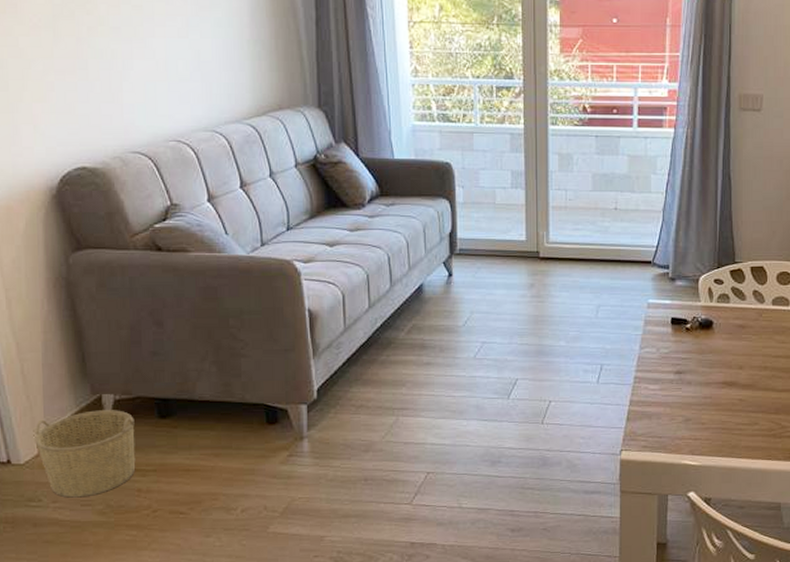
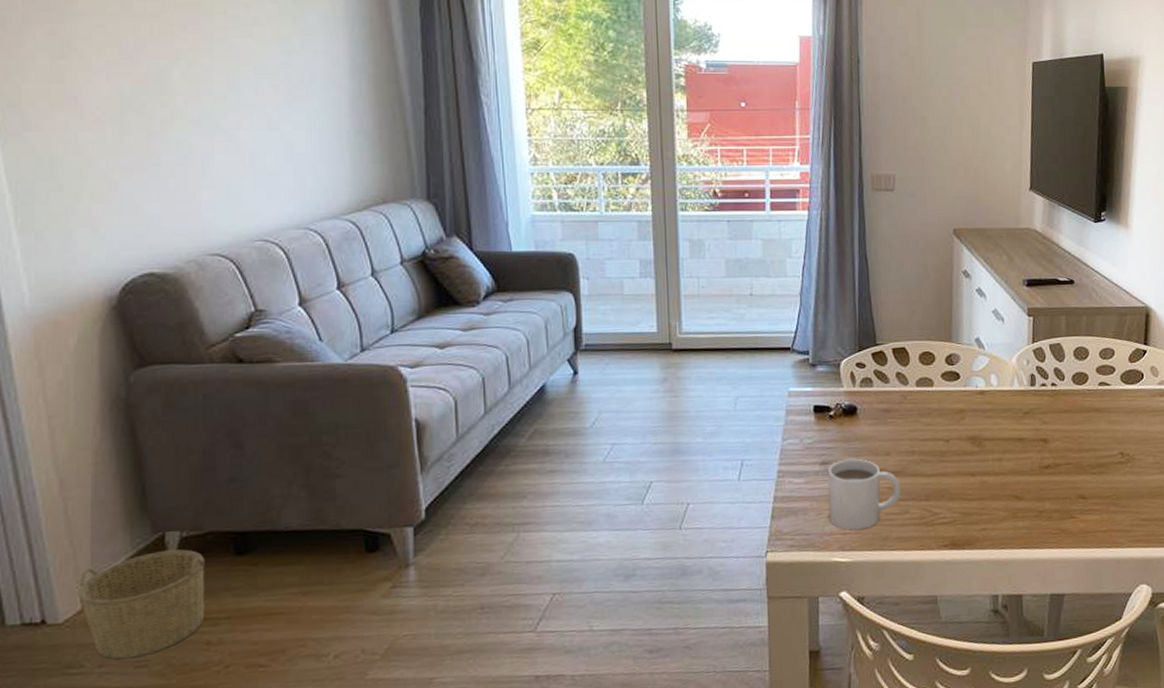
mug: none [680,370,752,436] -> present [828,458,901,530]

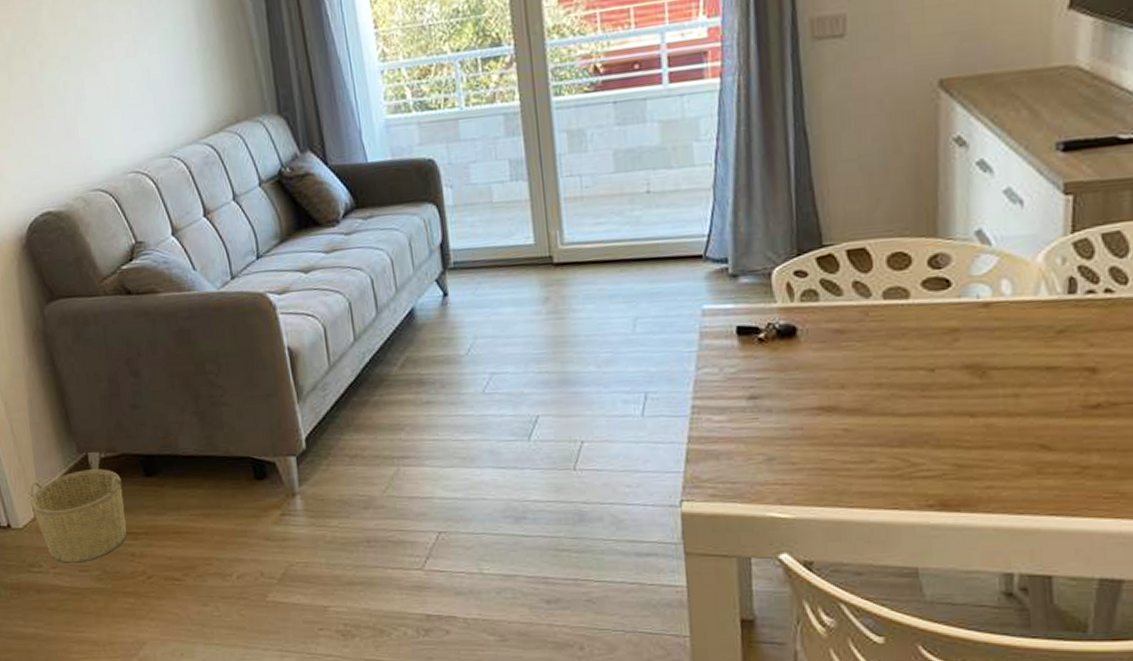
mug: present [828,458,901,530] -> none [759,392,863,480]

